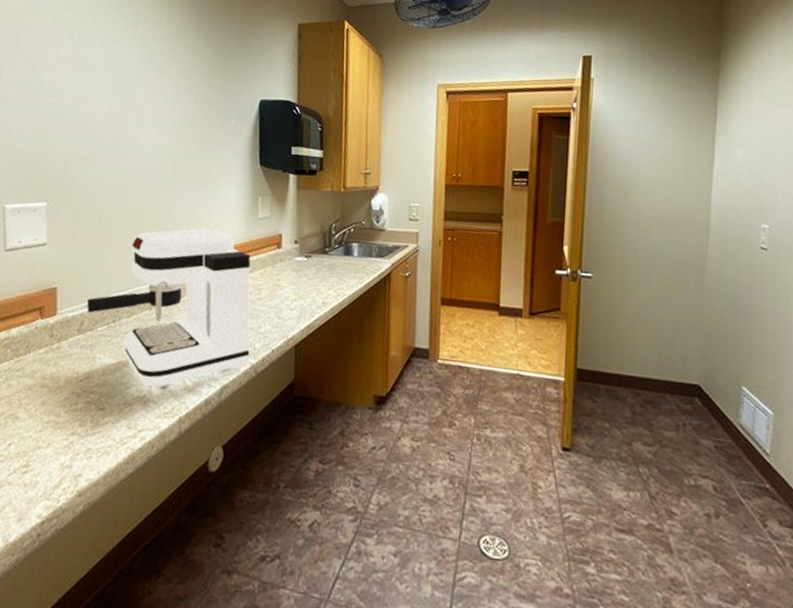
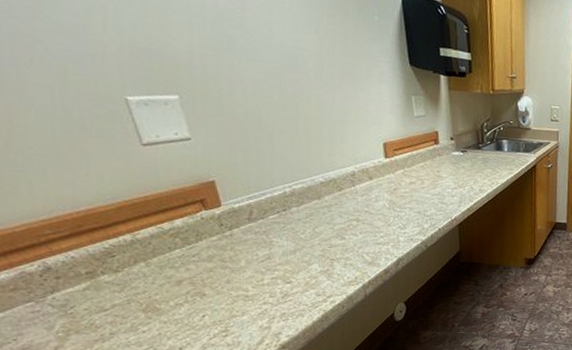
coffee maker: present [86,229,251,388] -> none [251,126,420,263]

